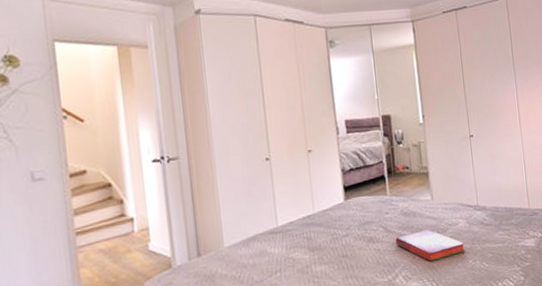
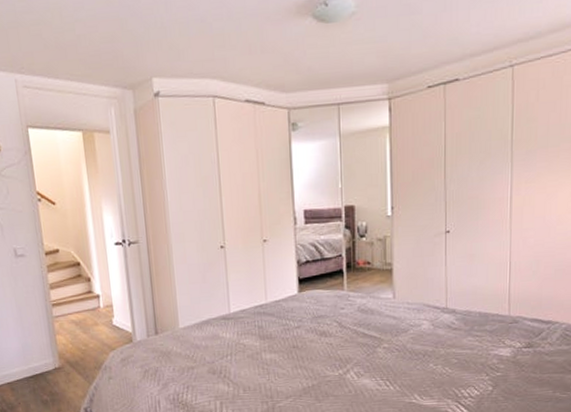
hardback book: present [395,229,465,262] -> none [349,328,426,361]

